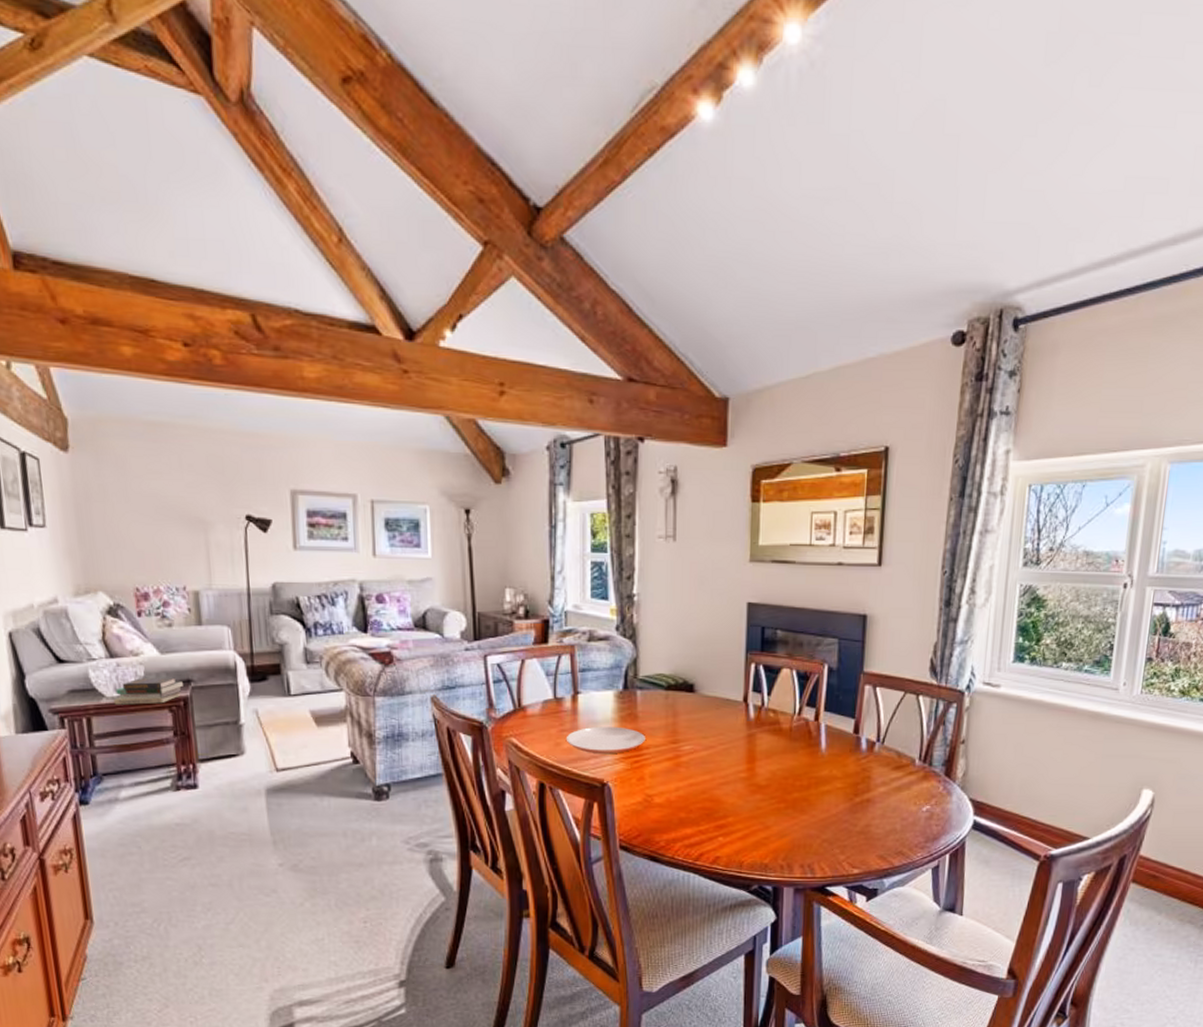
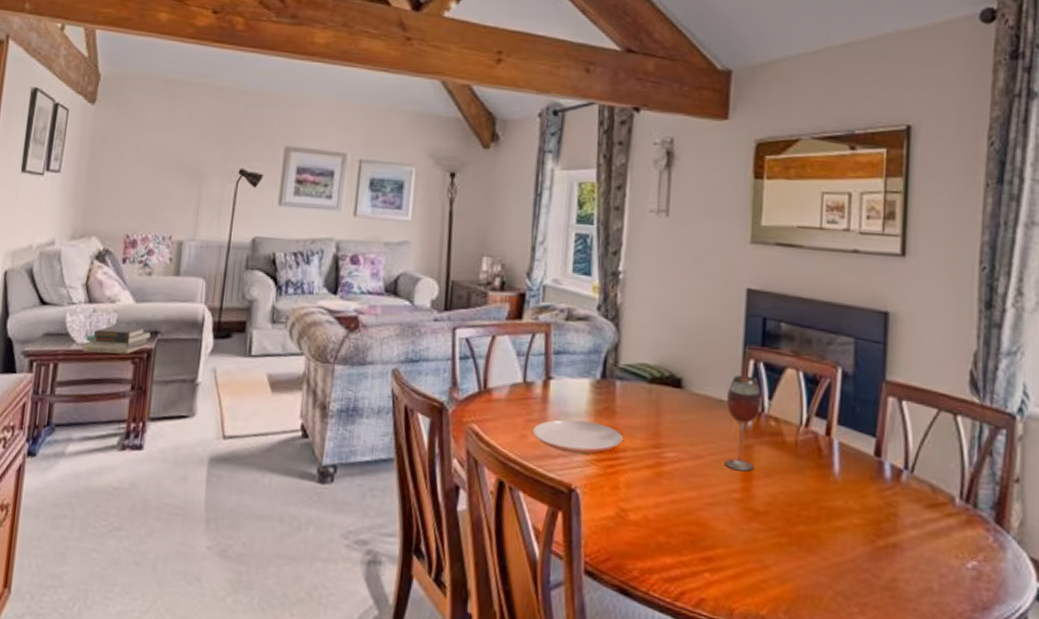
wineglass: none [732,677,762,756] -> present [725,375,762,472]

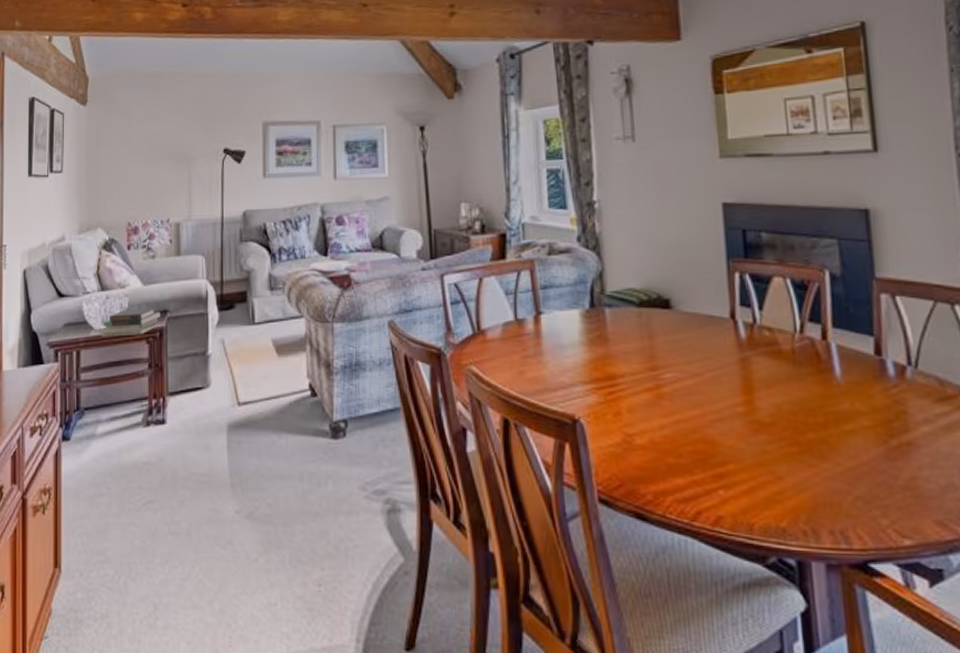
plate: present [532,419,623,454] -> none [529,351,619,383]
wineglass: present [725,375,762,472] -> none [716,289,753,385]

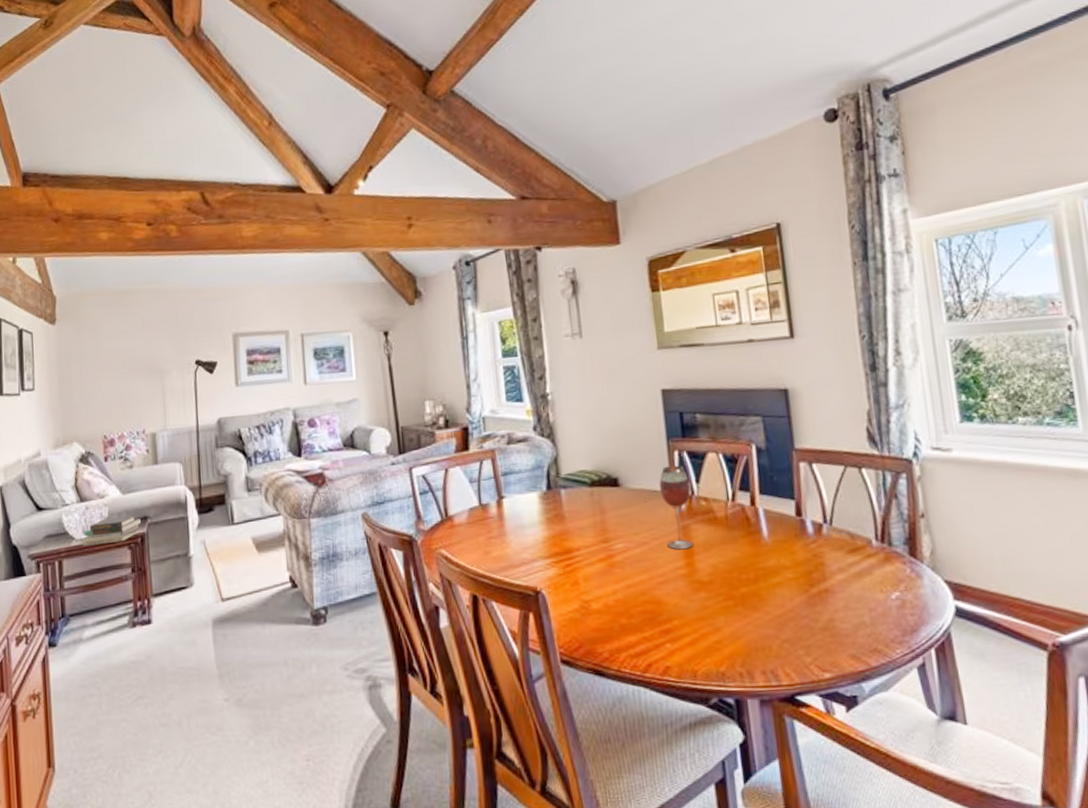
wineglass: none [716,289,753,385] -> present [659,465,693,550]

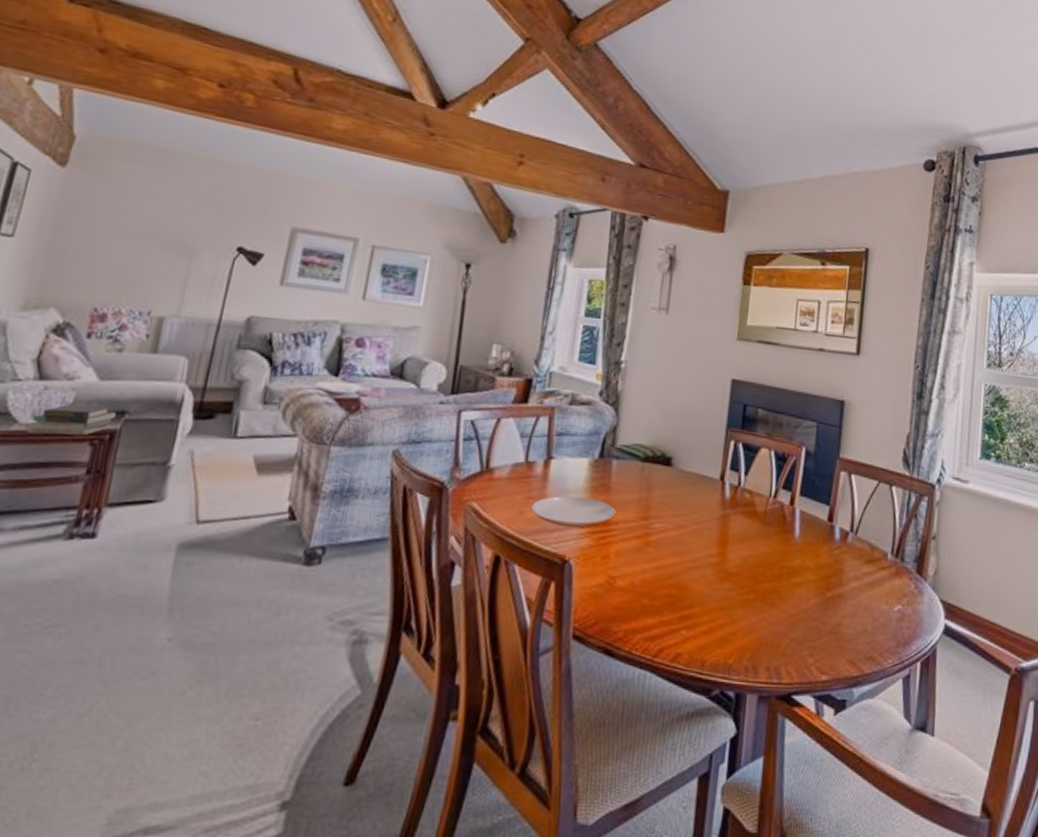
plate: none [494,529,575,560] -> present [531,495,616,527]
wineglass: present [659,465,693,550] -> none [705,454,740,539]

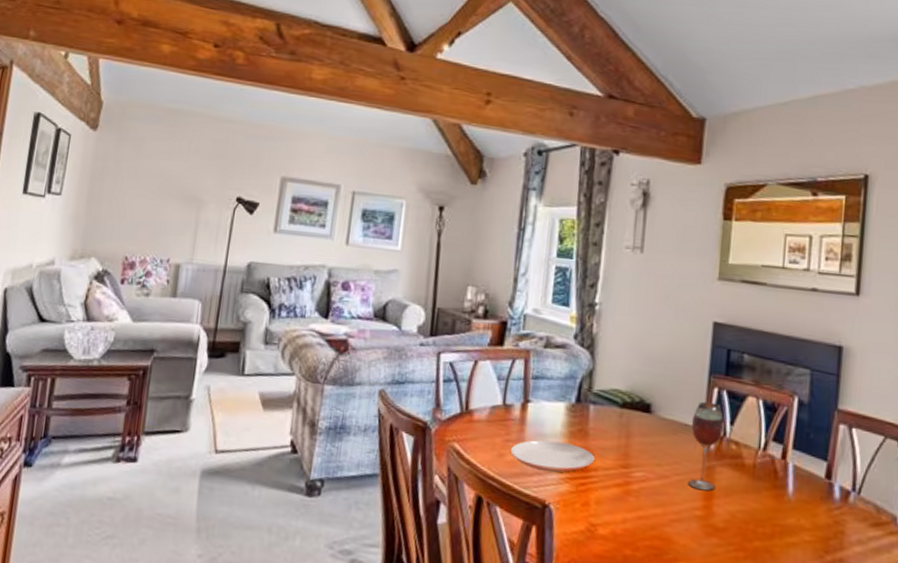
books: present [26,405,116,436] -> none [80,343,147,371]
wineglass: none [705,454,740,539] -> present [689,401,725,491]

